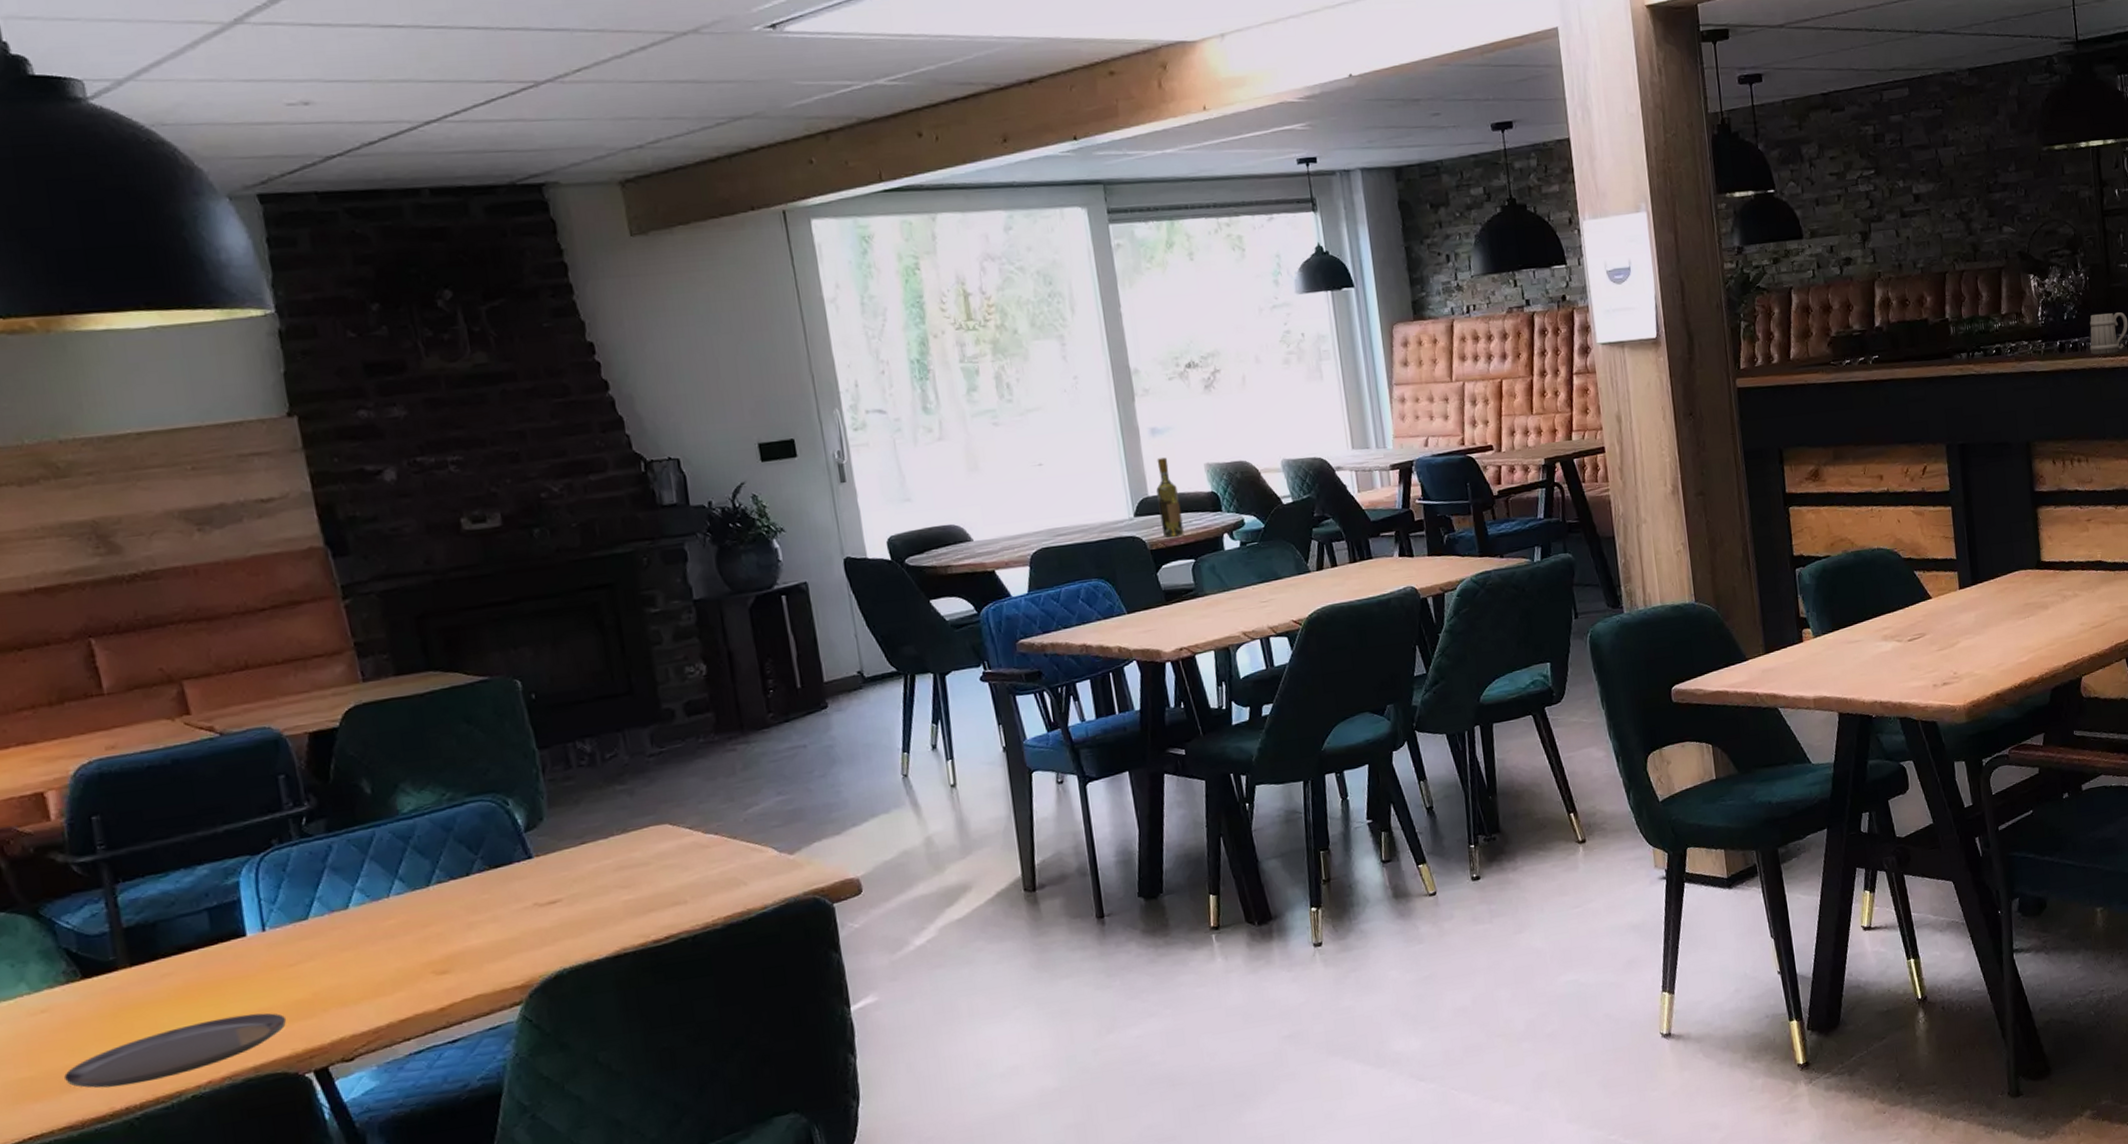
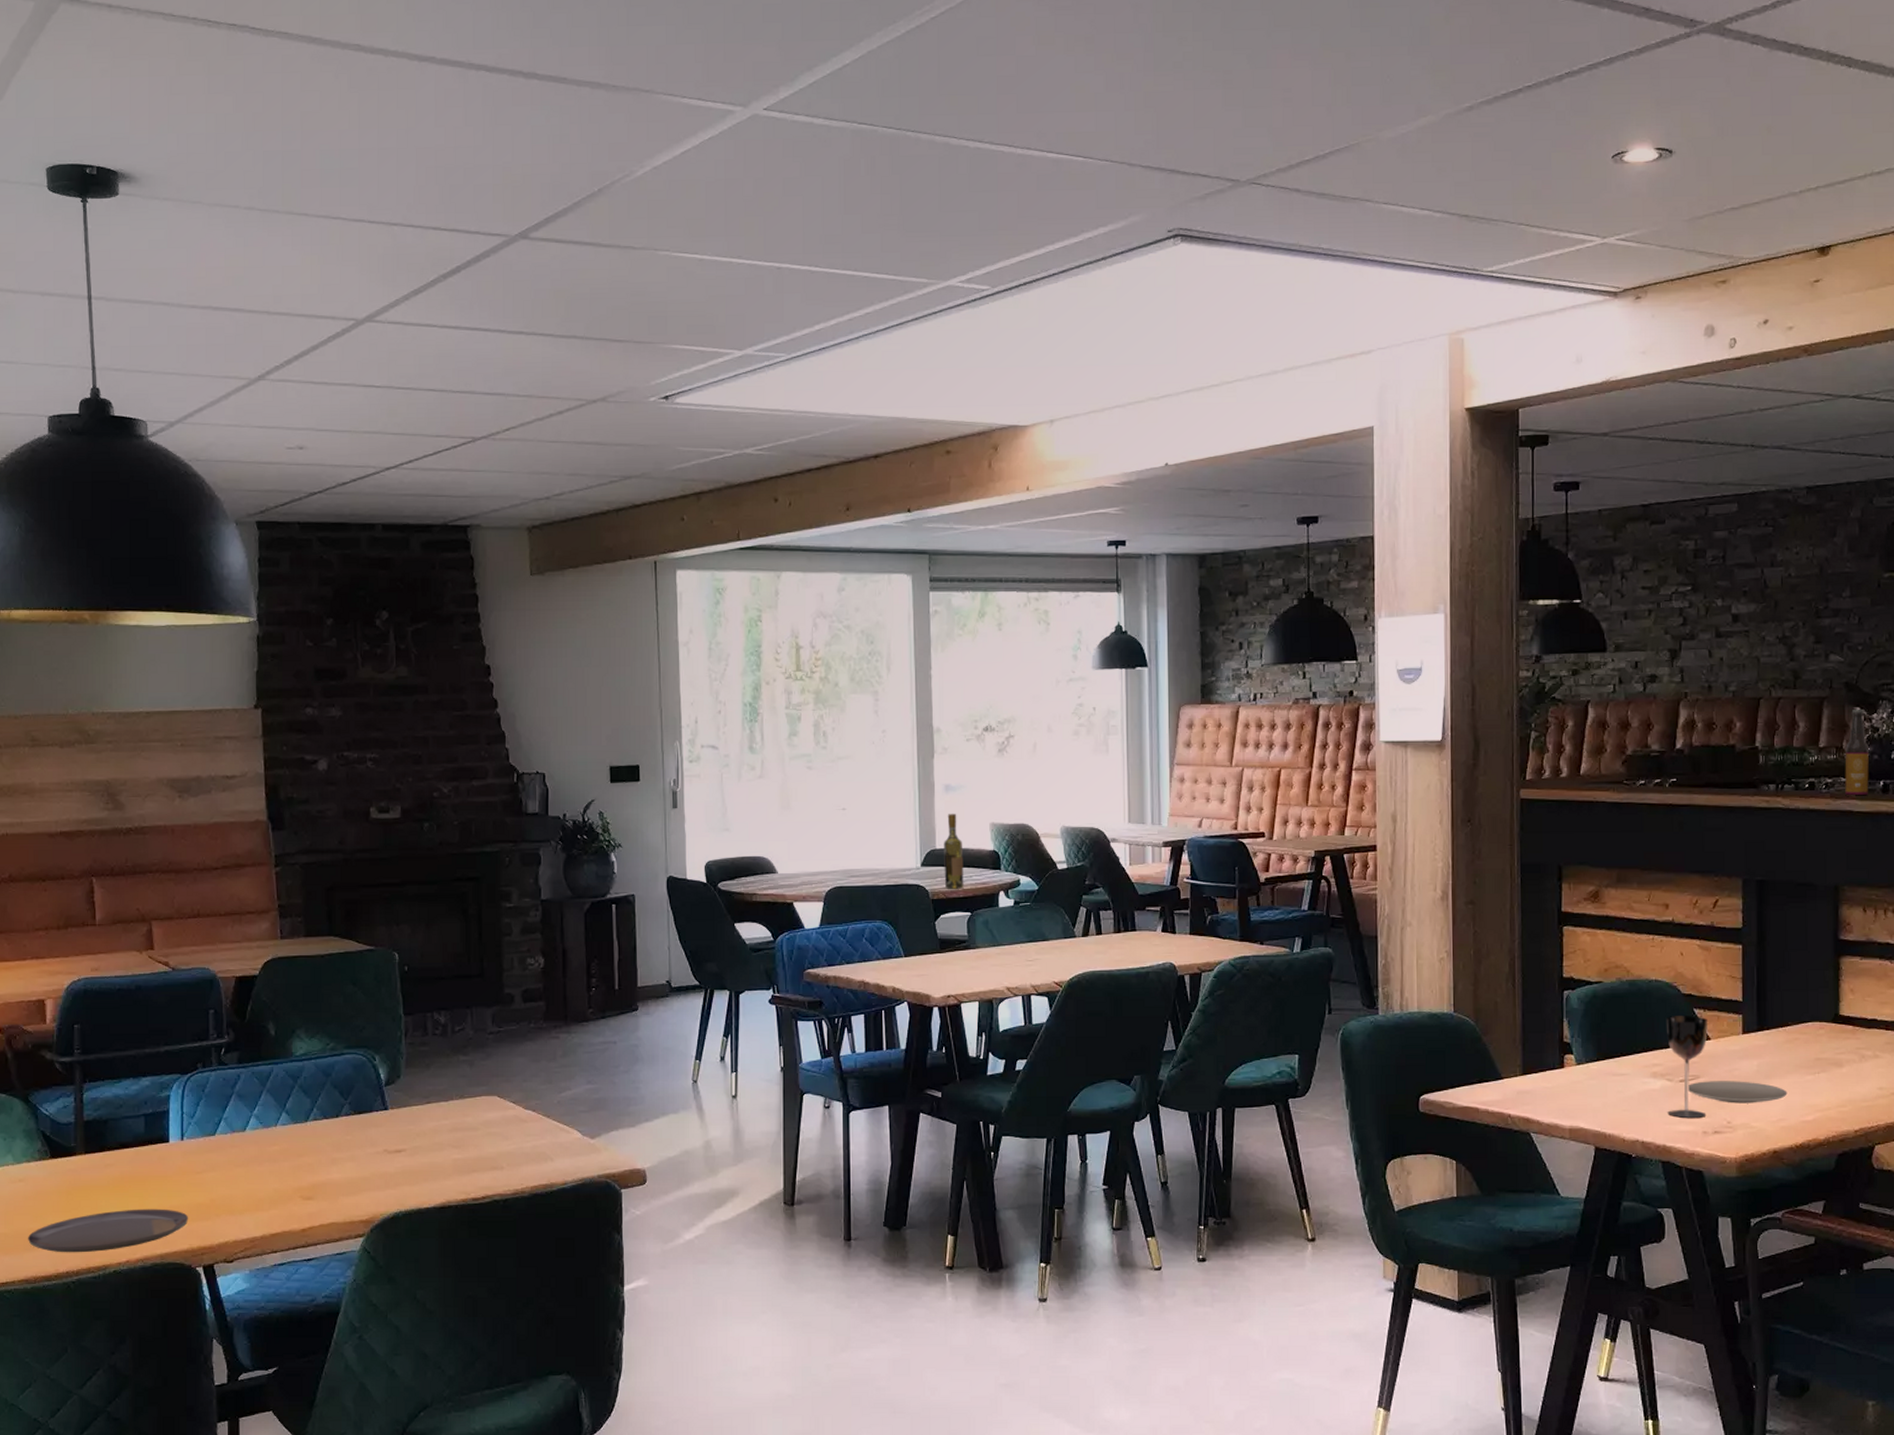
wineglass: none [1890,577,1935,675] -> present [1666,1016,1708,1118]
plate: none [1916,632,2003,655] -> present [1688,1081,1788,1103]
beer bottle: none [2024,275,2048,359] -> present [1845,708,1870,797]

